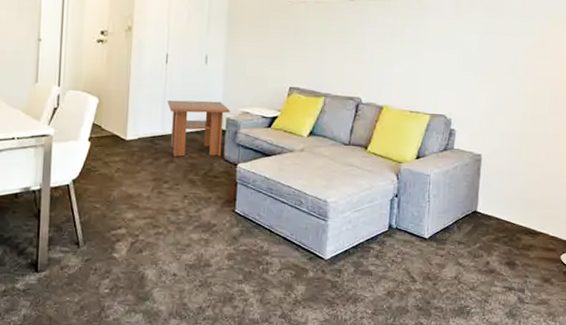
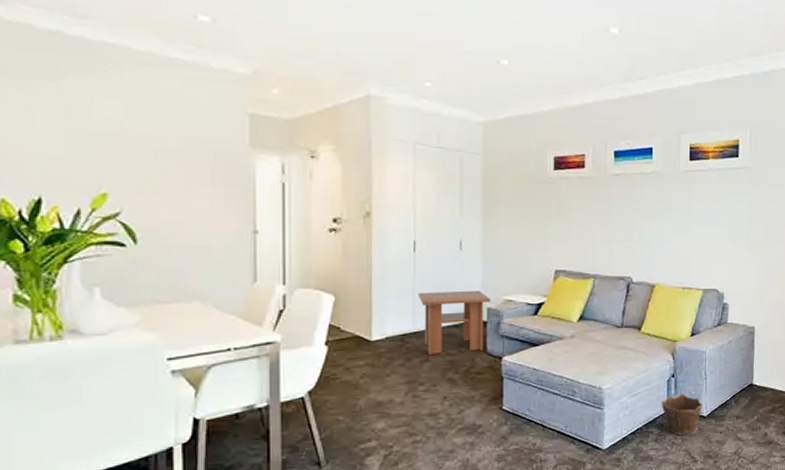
clay pot: none [383,213,425,255] -> present [661,393,703,436]

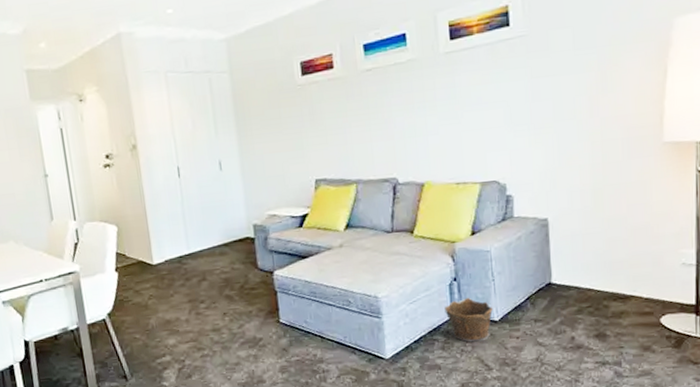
coffee table: present [418,290,491,356] -> none [188,208,256,275]

